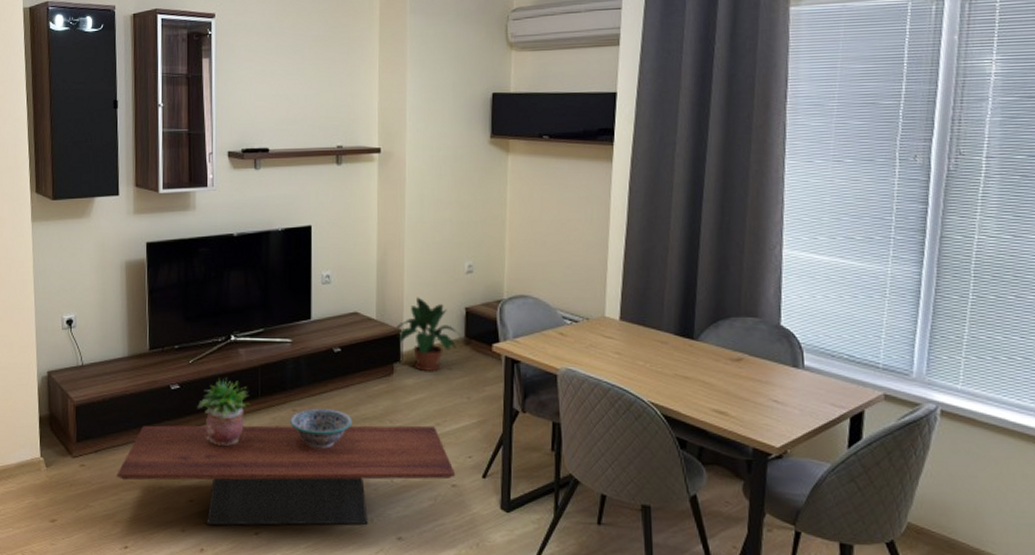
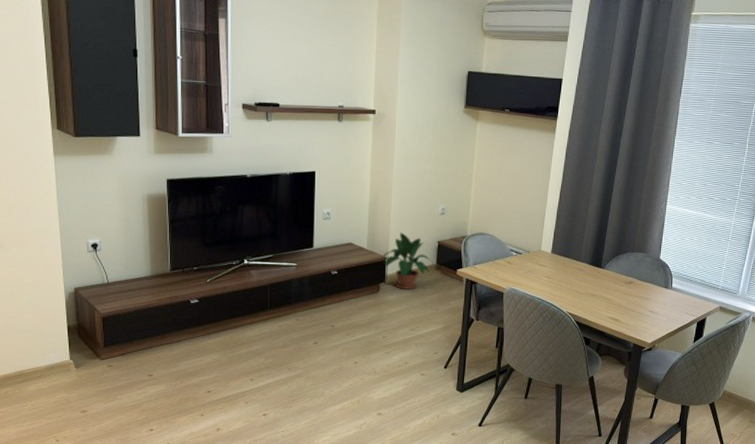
coffee table: present [116,425,456,526] -> none [142,330,425,410]
potted plant: present [197,377,251,446] -> none [214,294,261,348]
decorative bowl: present [290,408,353,449] -> none [294,318,346,349]

